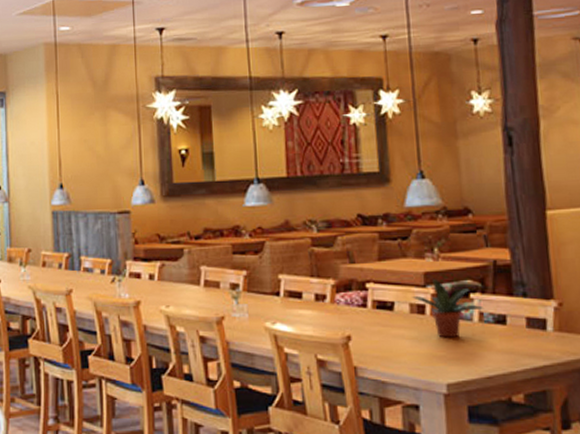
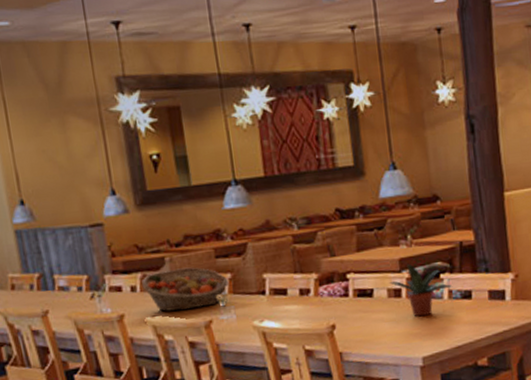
fruit basket: none [160,261,243,304] -> present [142,267,228,312]

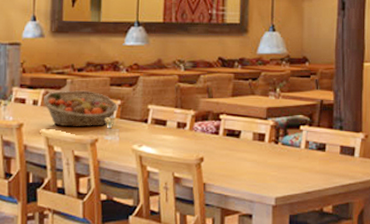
potted plant: present [389,263,453,317] -> none [256,113,310,161]

